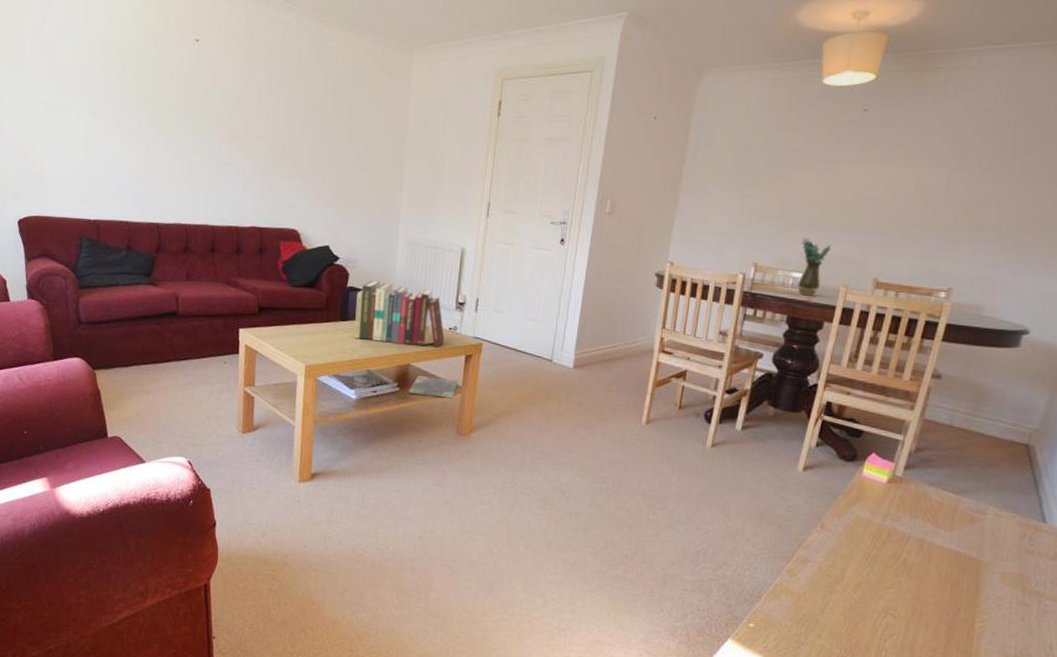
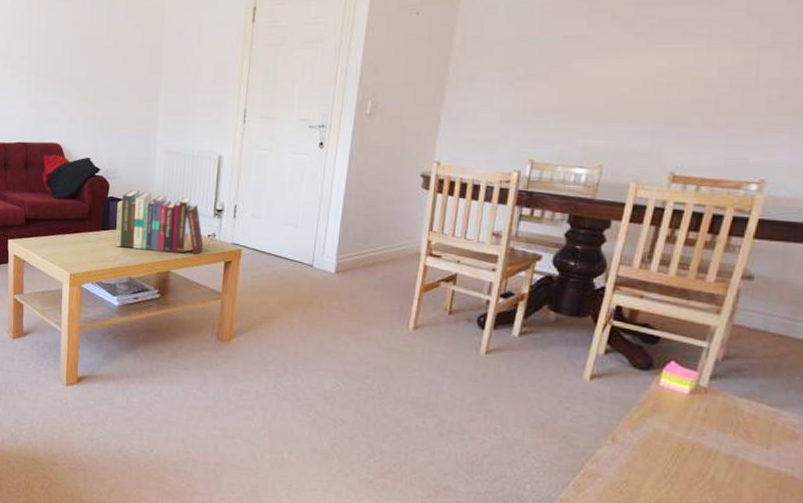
magazine: present [407,376,458,399] -> none [168,282,218,305]
vase: present [797,236,831,296] -> none [579,129,619,193]

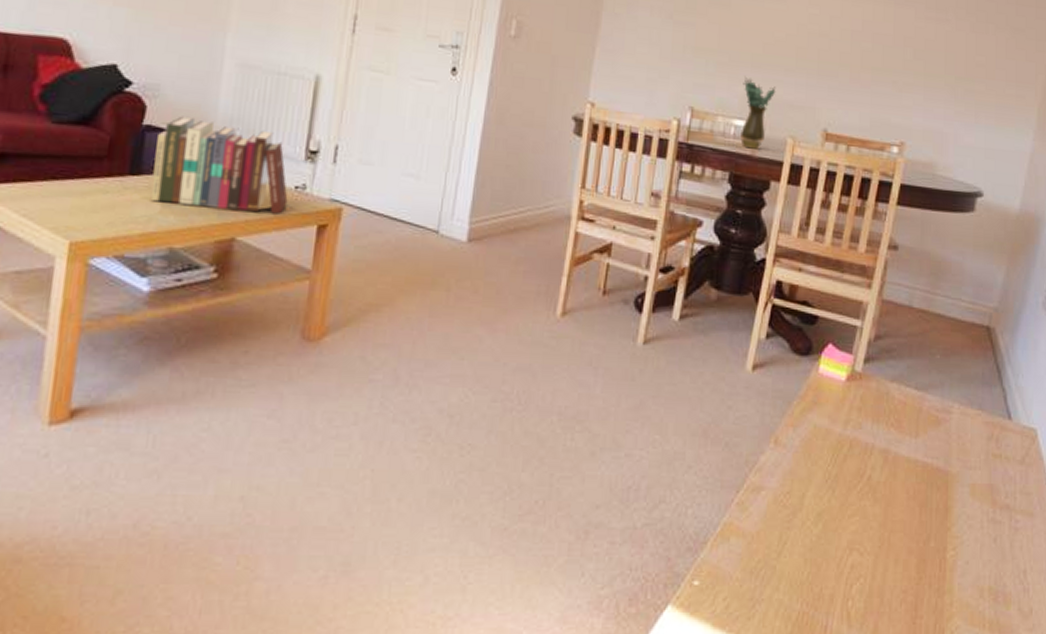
vase: none [579,129,619,193] -> present [739,76,776,149]

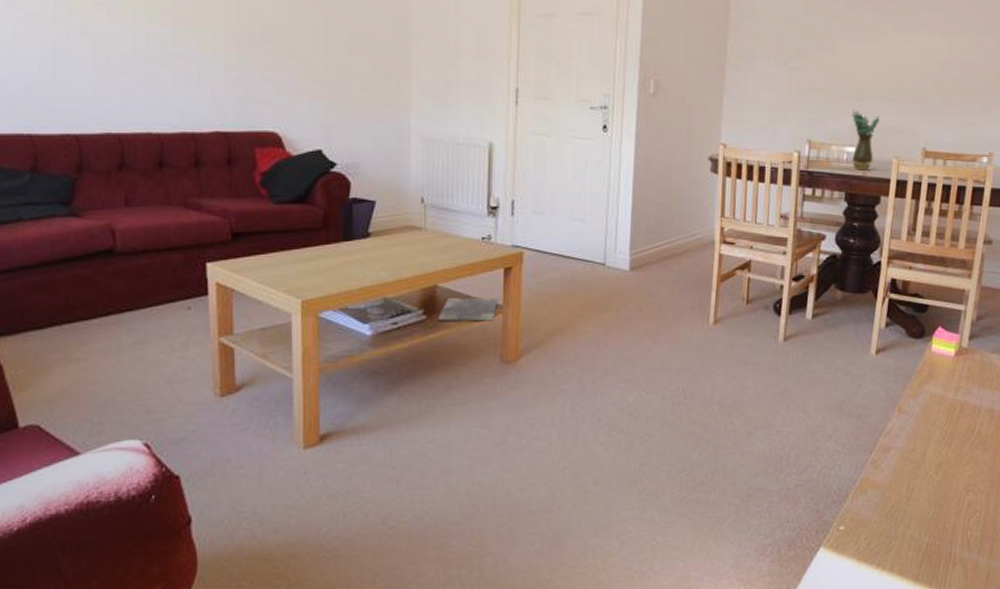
books: present [150,116,288,215] -> none [363,188,477,263]
magazine: none [229,255,306,288] -> present [436,297,498,322]

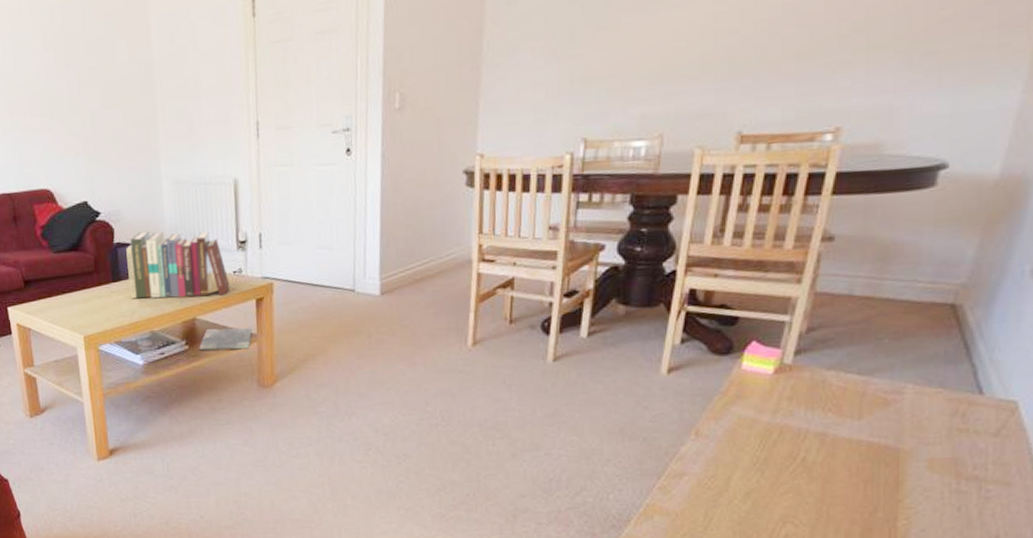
books: none [363,188,477,263] -> present [126,231,230,299]
vase: present [851,109,880,170] -> none [639,95,679,168]

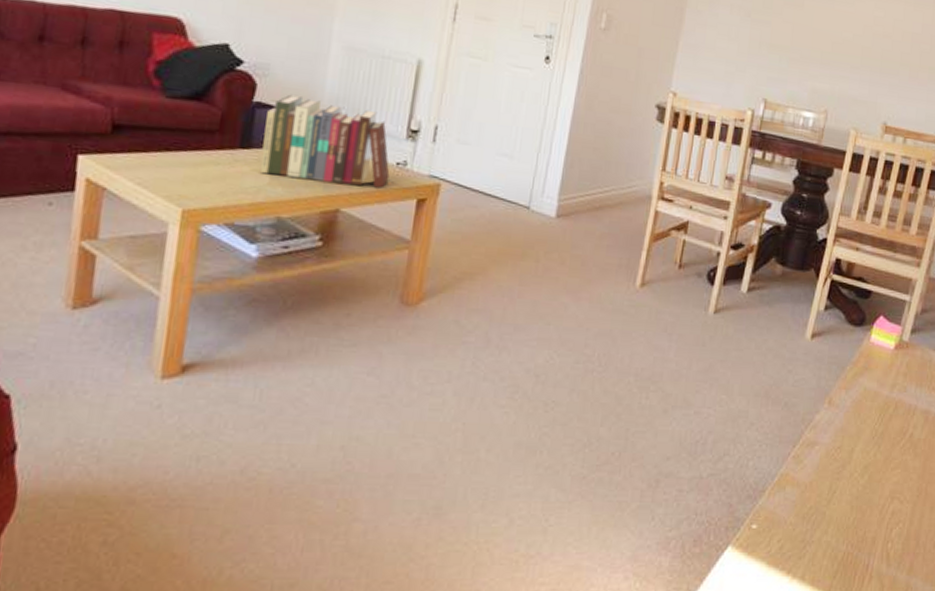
magazine: present [198,328,252,351] -> none [334,226,406,257]

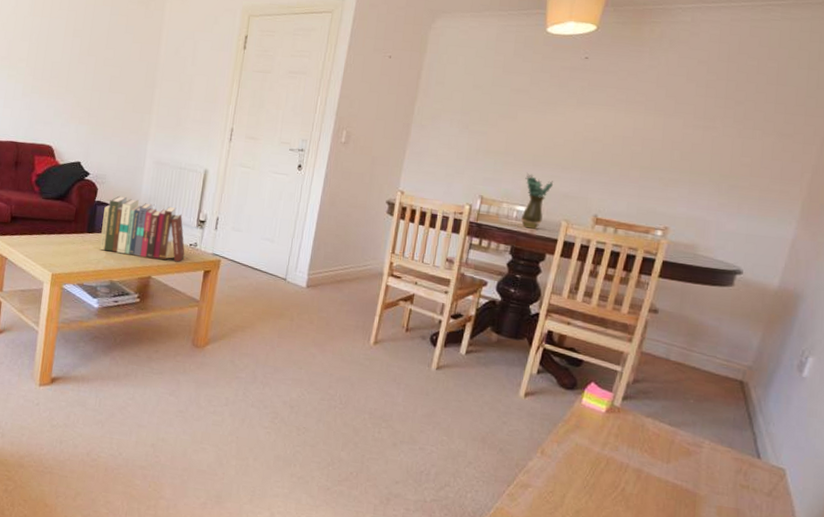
vase: none [807,72,842,139] -> present [520,172,554,229]

